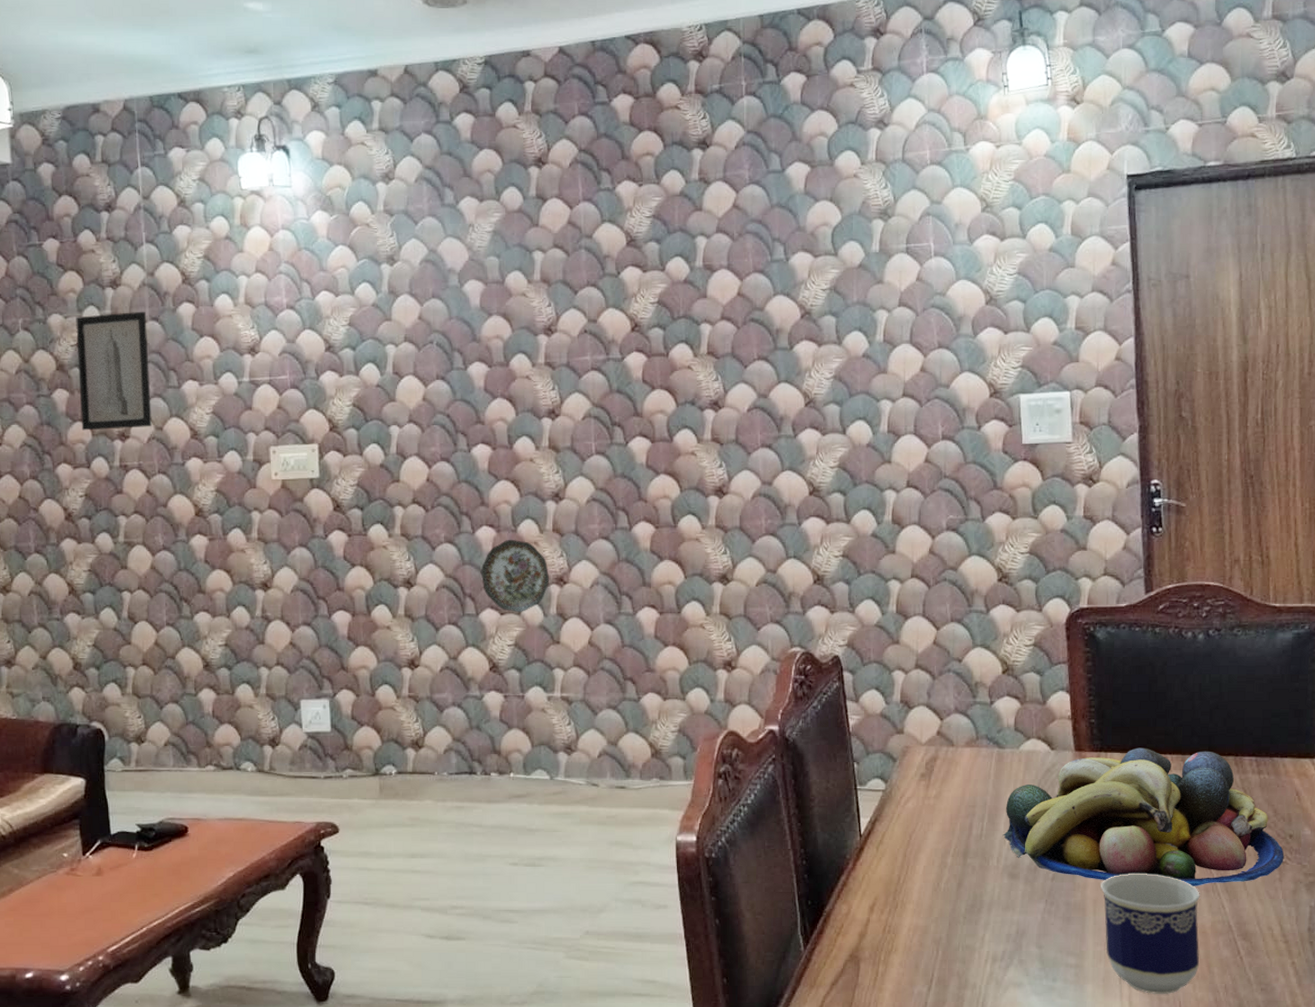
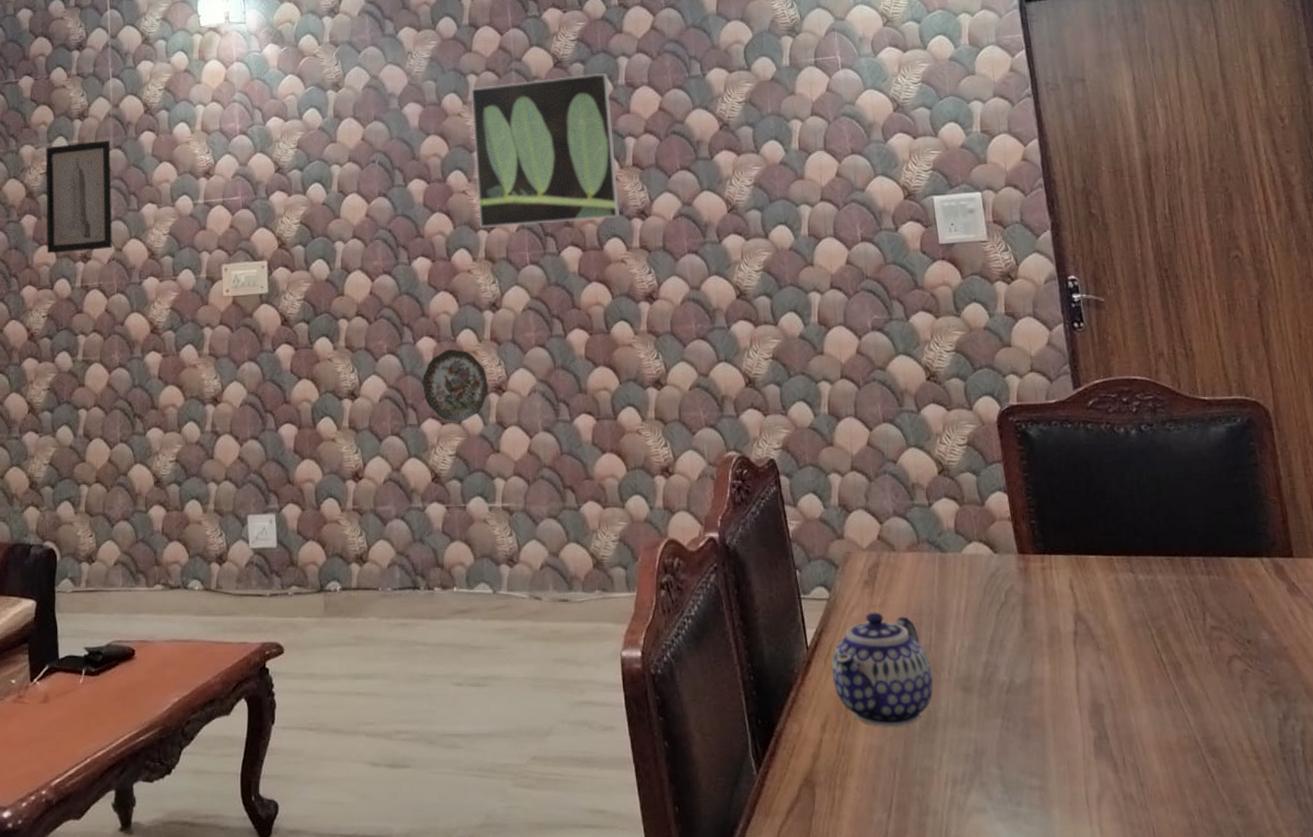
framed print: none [536,253,692,415] -> present [470,72,620,228]
teapot: none [883,803,981,910] -> present [831,612,933,727]
fruit bowl: present [1002,747,1285,886] -> none [952,549,1245,698]
cup: present [1101,874,1200,994] -> none [1058,685,1170,819]

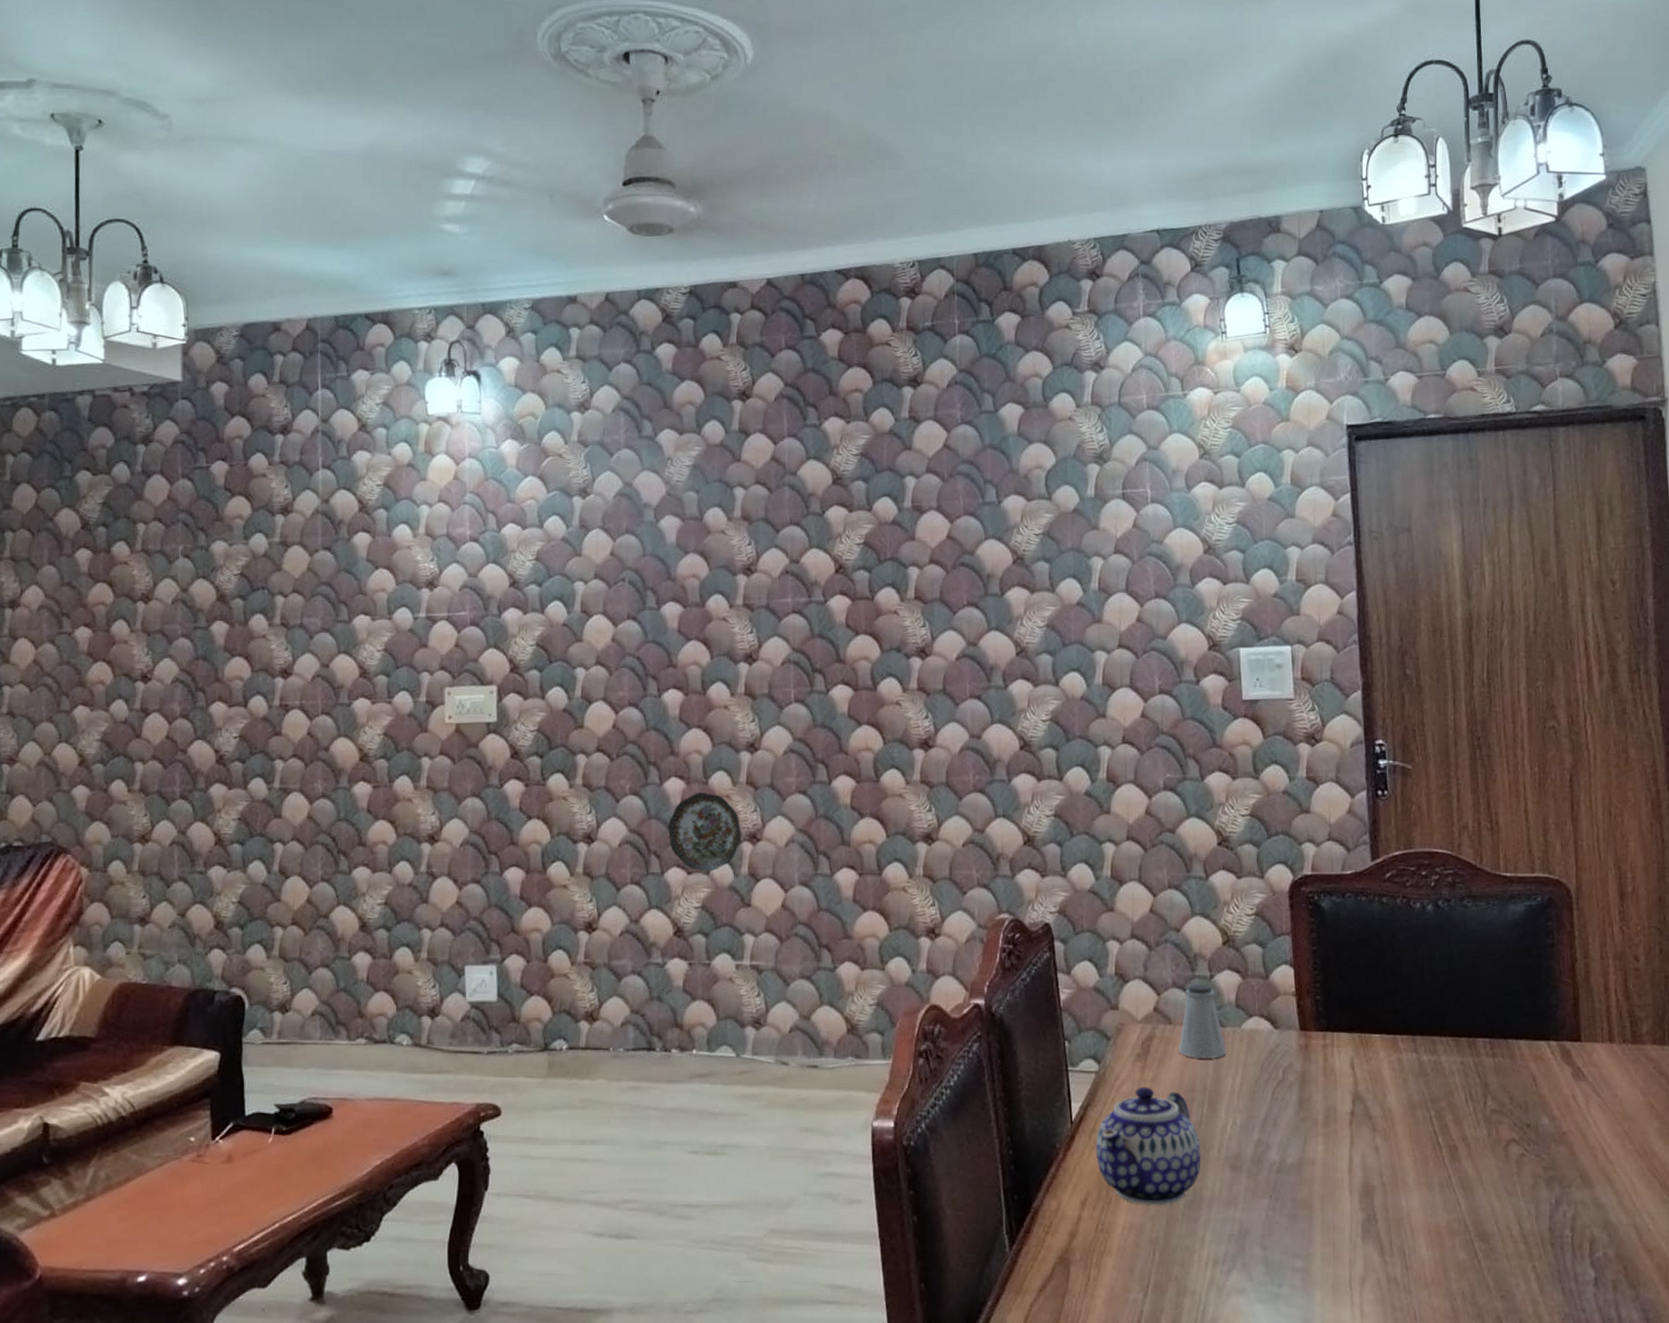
wall art: present [45,140,112,254] -> none [240,540,318,667]
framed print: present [470,72,620,228] -> none [737,493,898,660]
saltshaker: none [904,512,950,584] -> present [1179,984,1227,1059]

